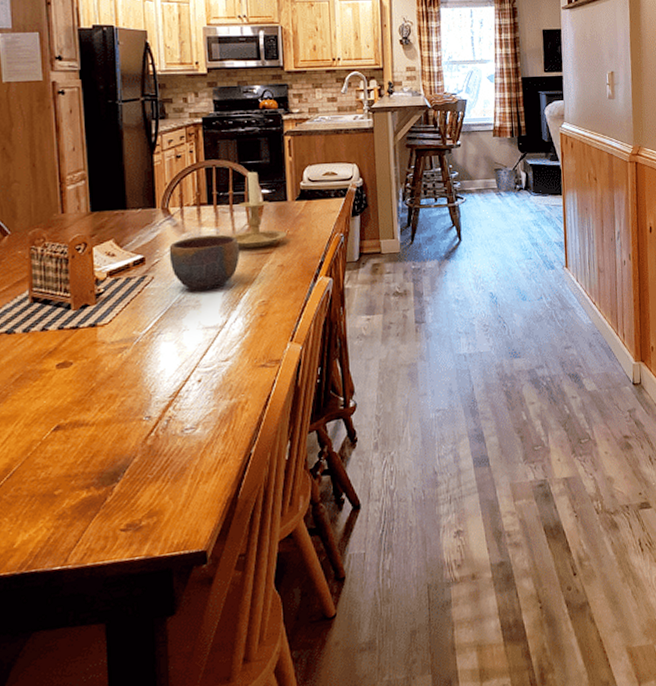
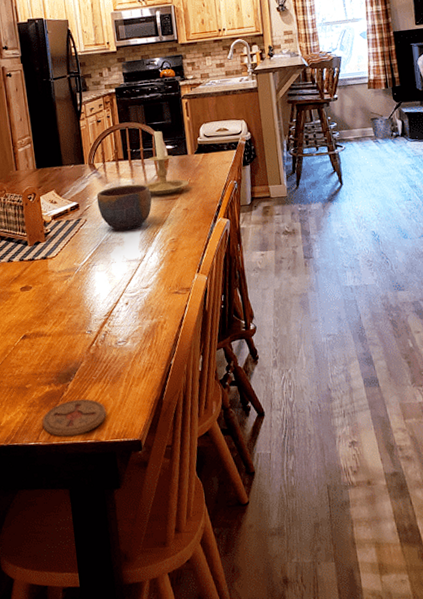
coaster: none [73,503,163,555] -> present [42,398,107,437]

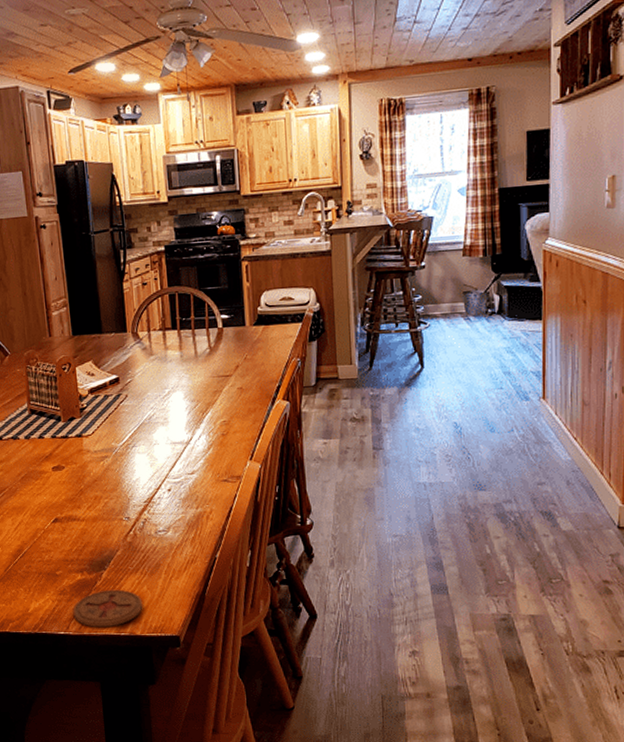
bowl: present [96,184,152,231] -> none [139,357,202,409]
candle holder: present [143,129,190,195] -> none [192,295,246,371]

